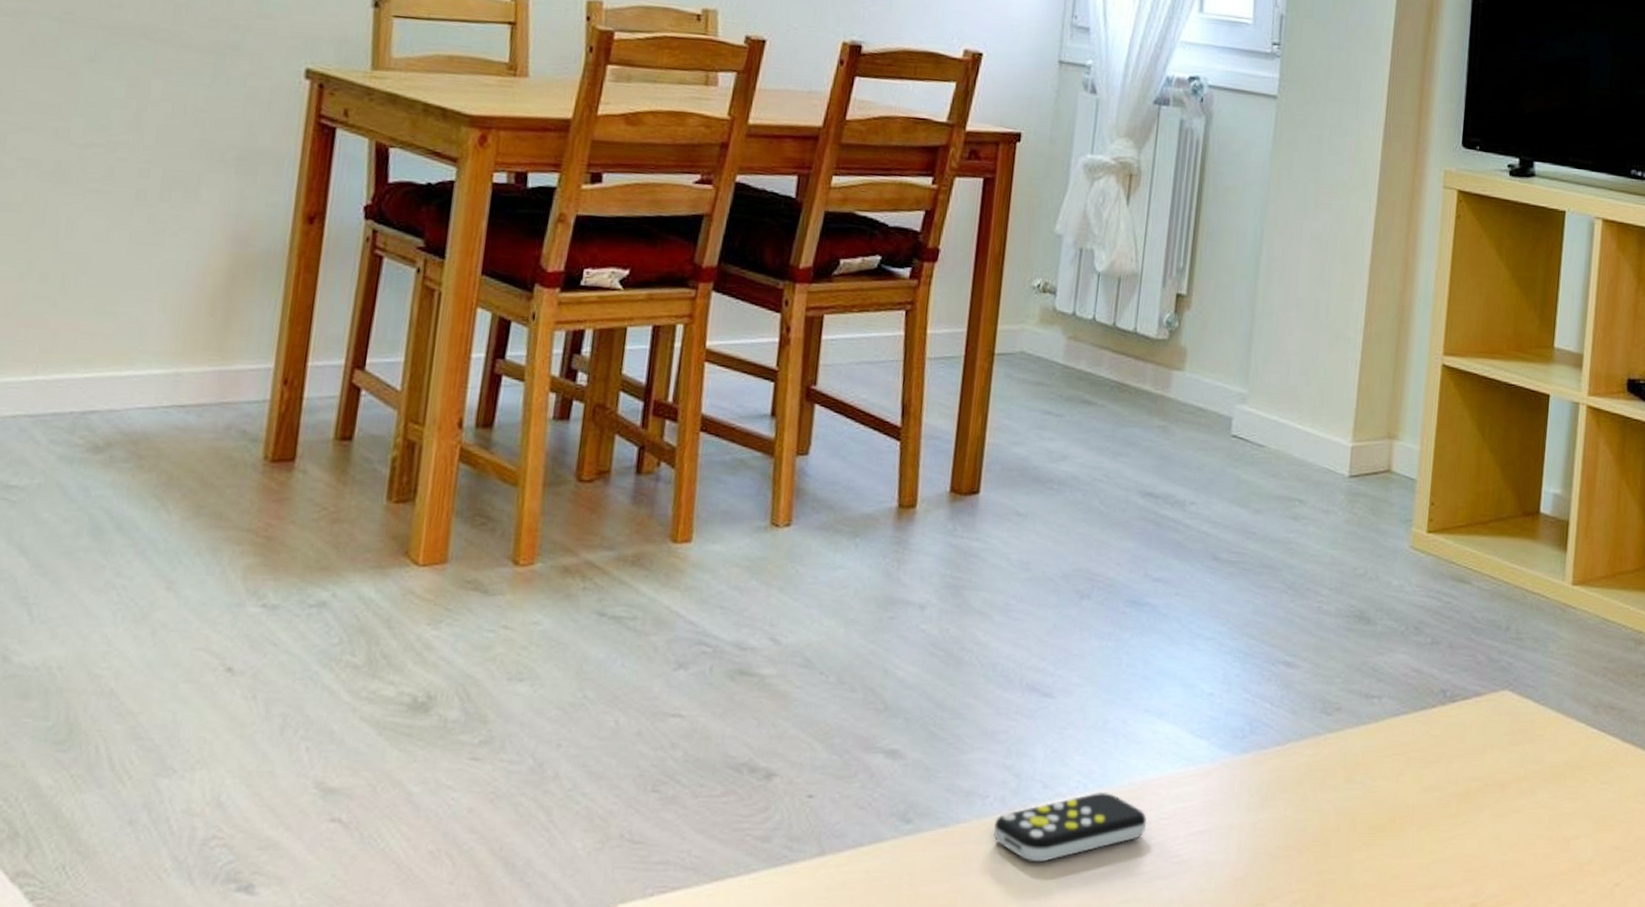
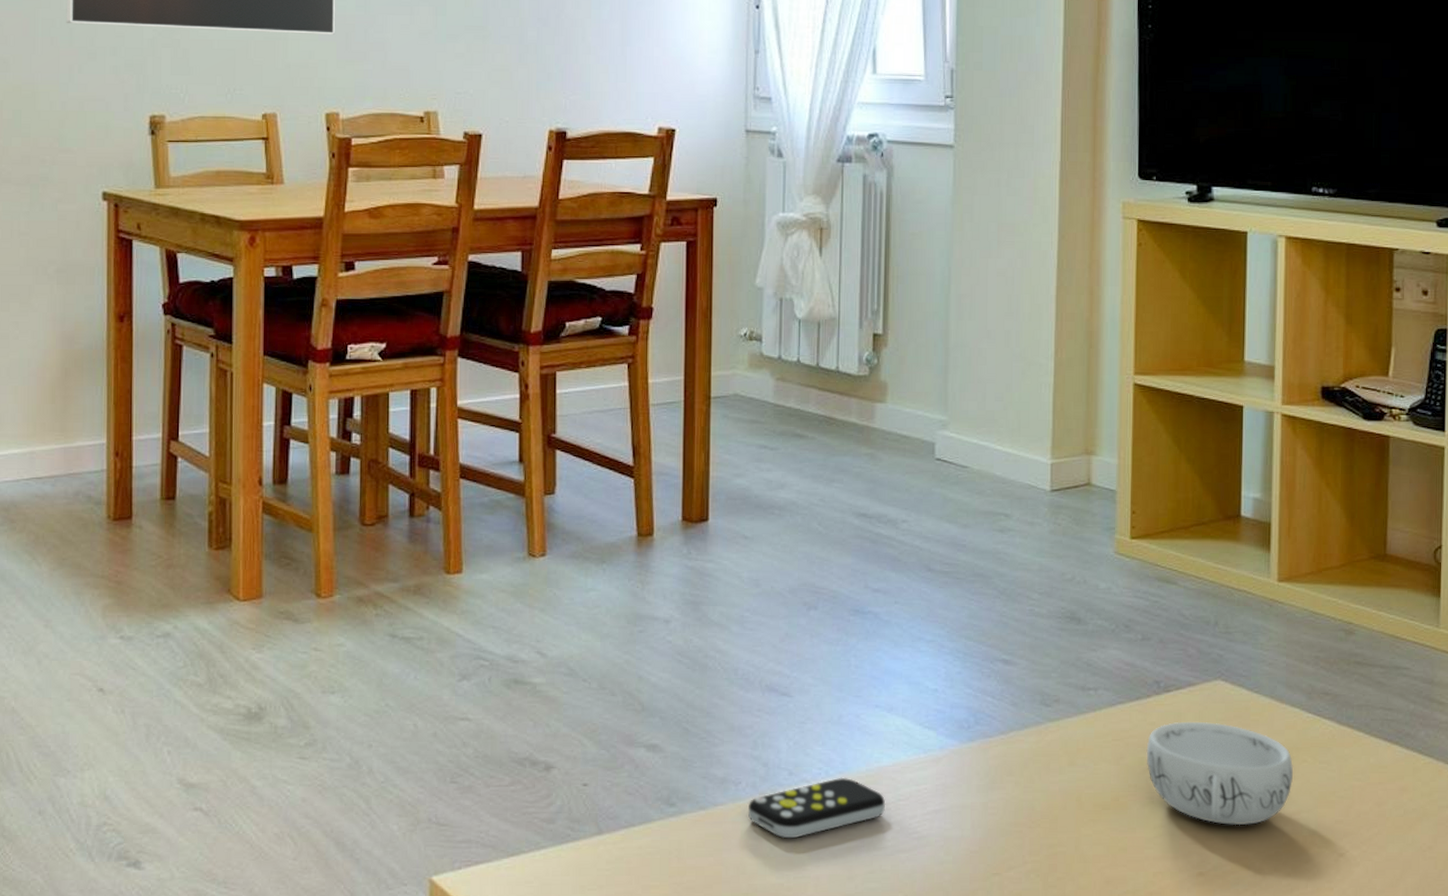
decorative bowl: none [1427,735,1576,852] -> present [1146,721,1294,826]

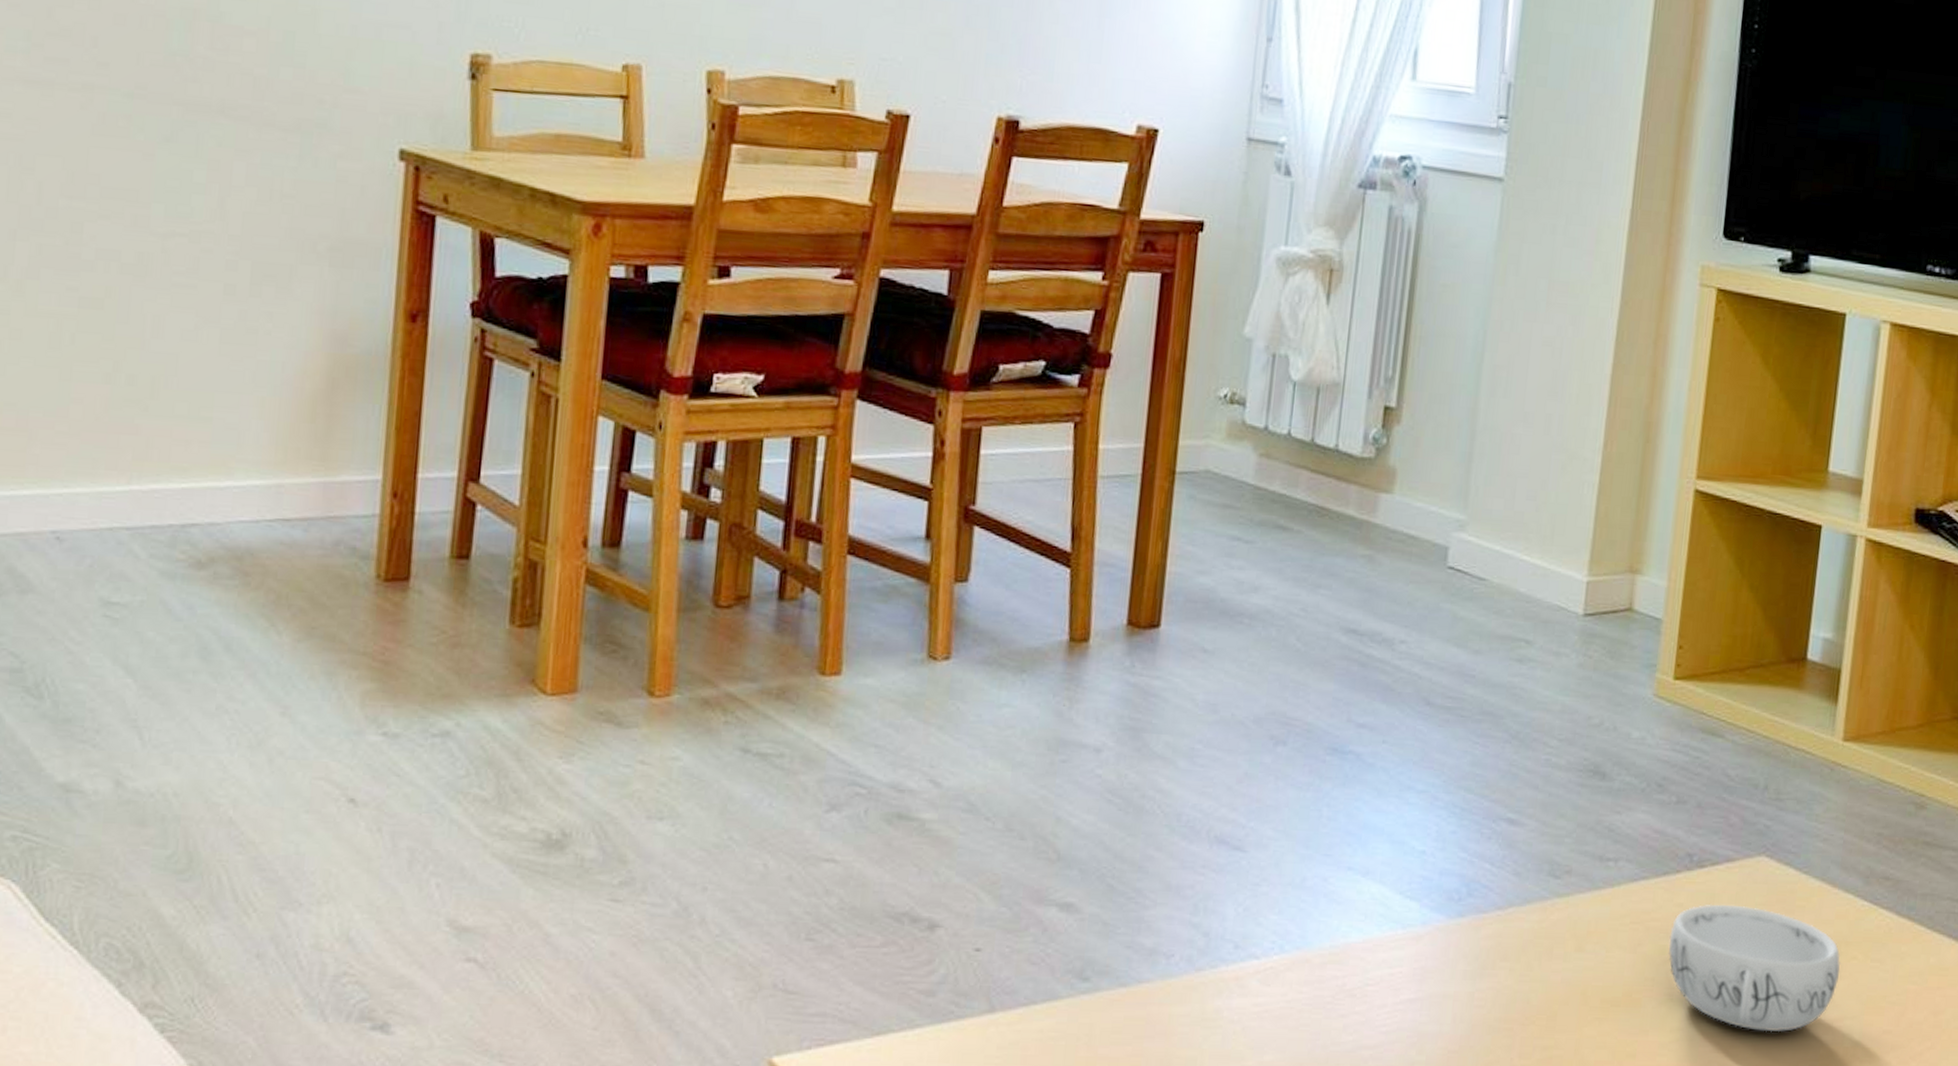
remote control: present [748,777,886,839] -> none [1180,954,1351,1027]

